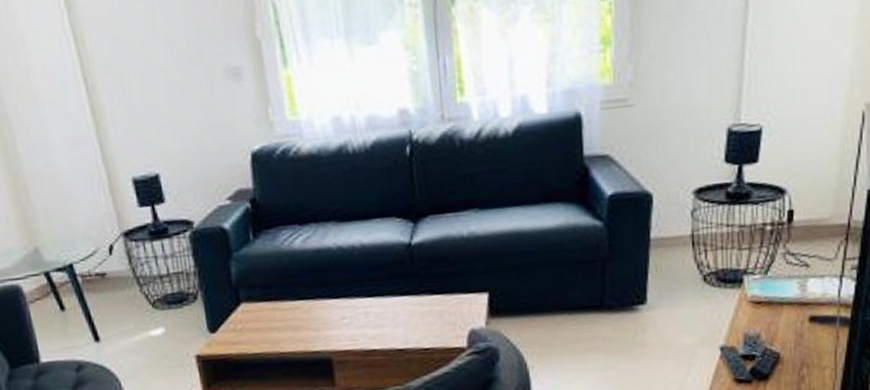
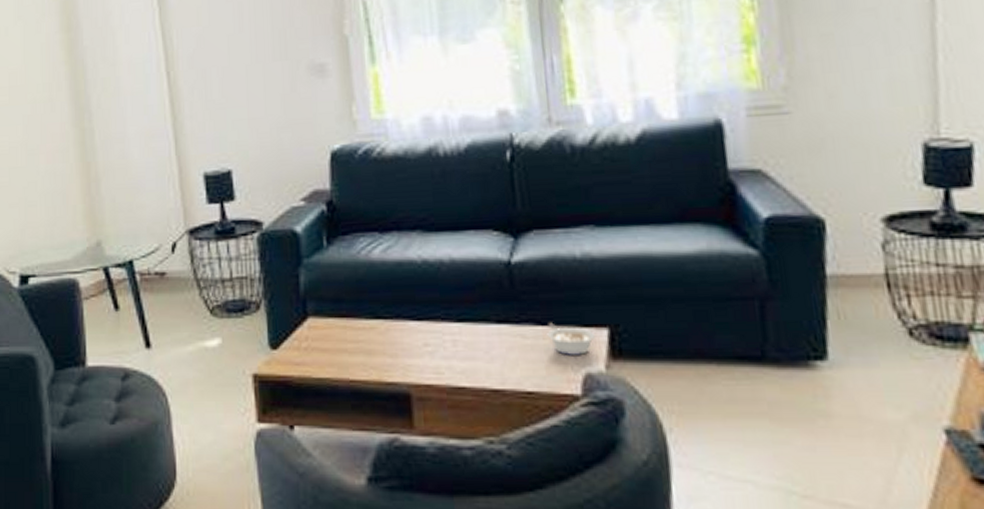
legume: none [440,292,479,318] -> present [547,324,596,357]

